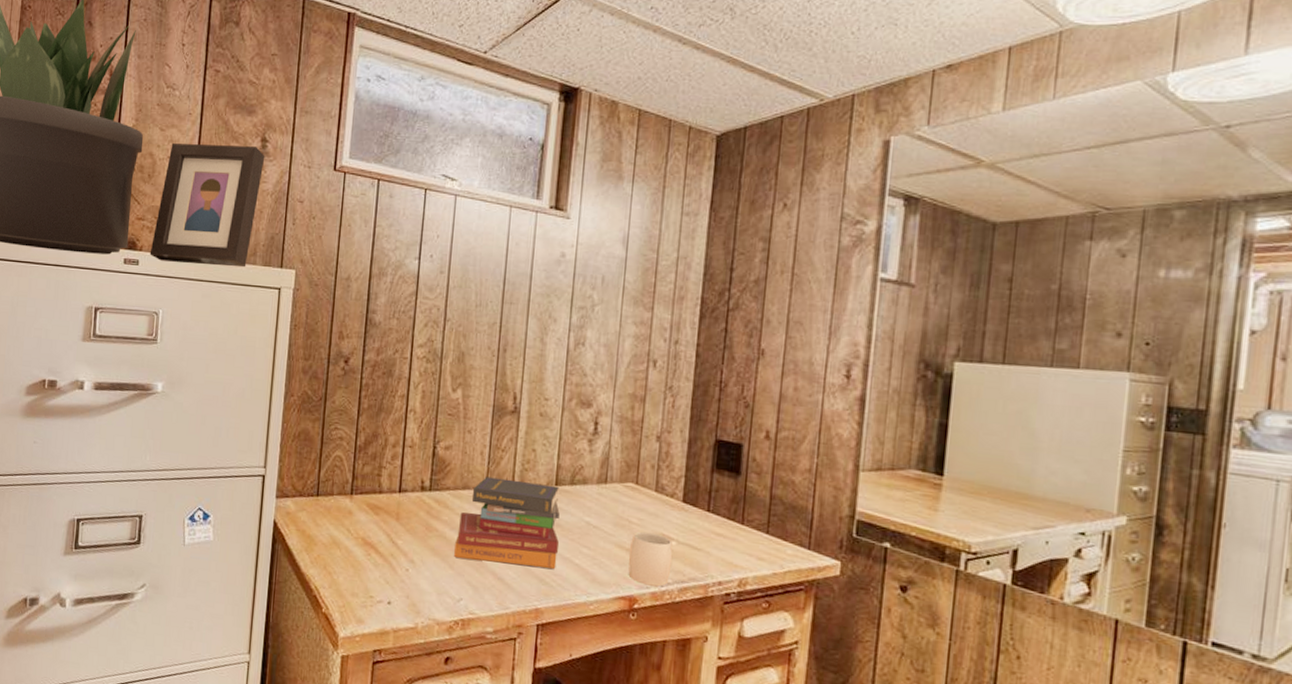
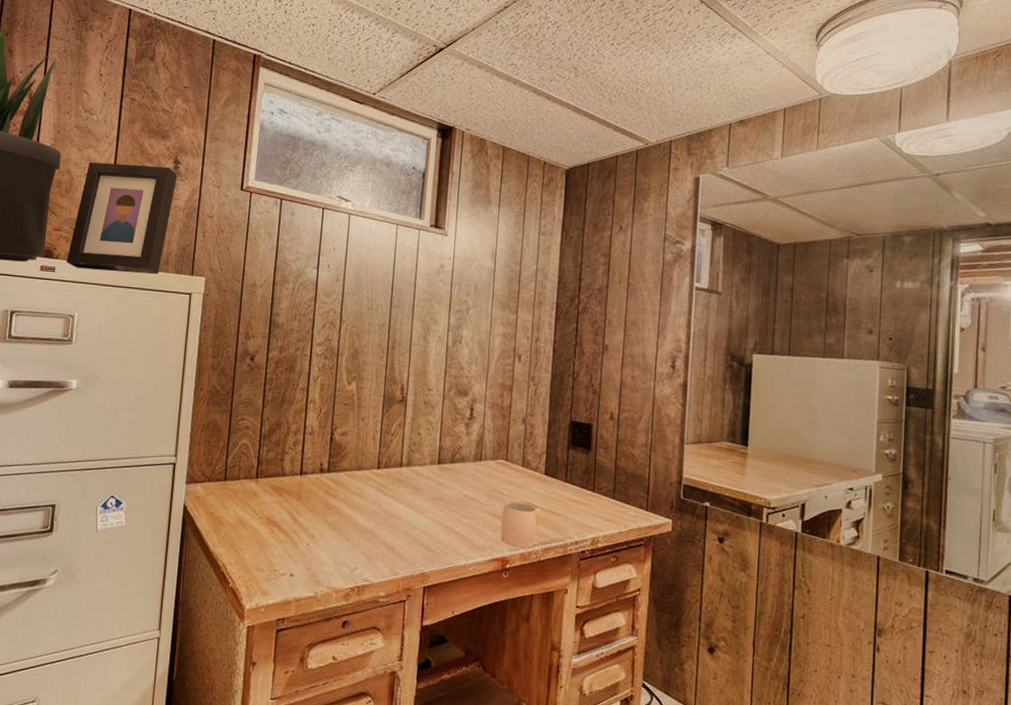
books: present [454,476,560,569] -> none [350,458,442,537]

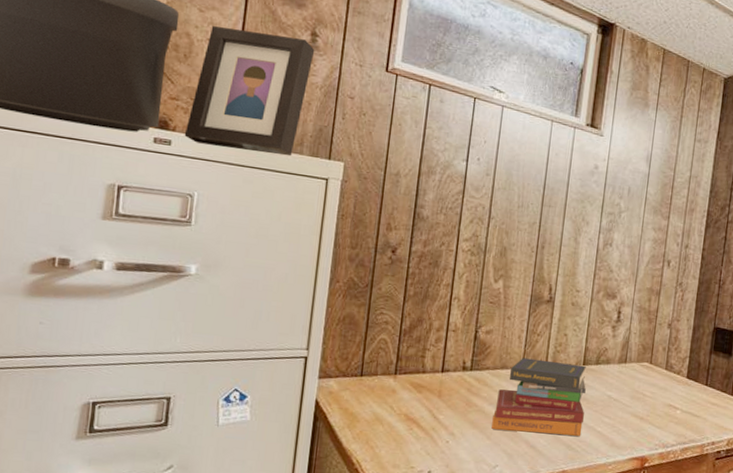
books: none [350,458,442,537] -> present [491,358,586,436]
mug: present [500,501,538,548] -> none [641,403,678,448]

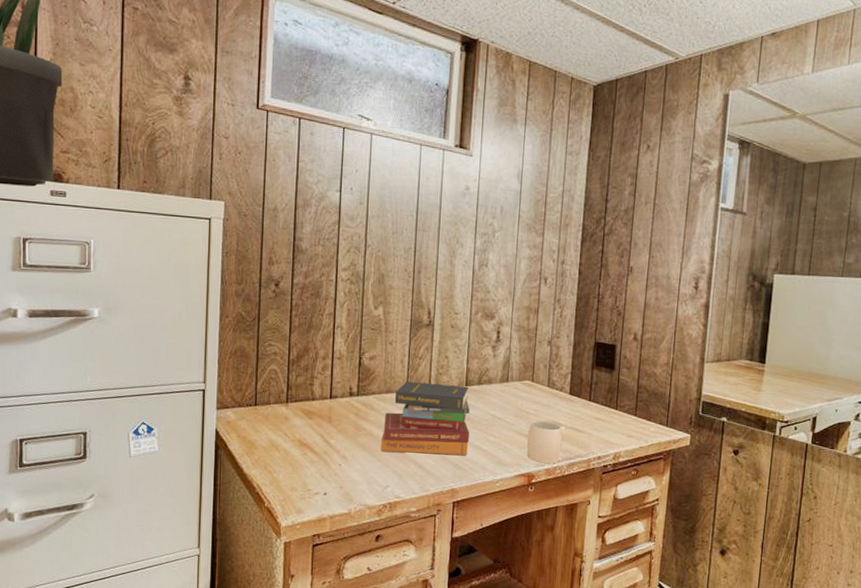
picture frame: present [184,26,315,157] -> none [77,78,189,199]
mug: none [641,403,678,448] -> present [526,420,563,464]

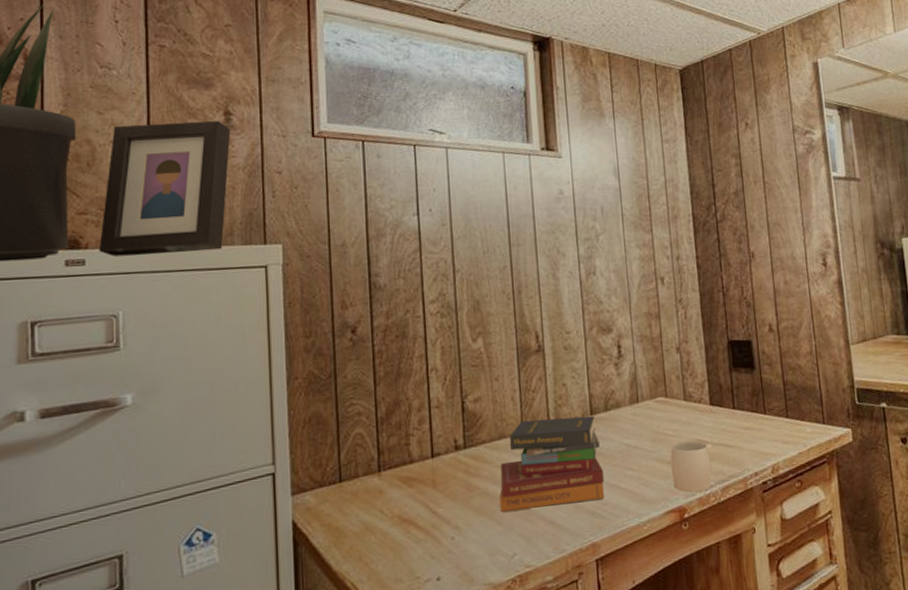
picture frame: none [77,78,189,199] -> present [98,121,231,258]

